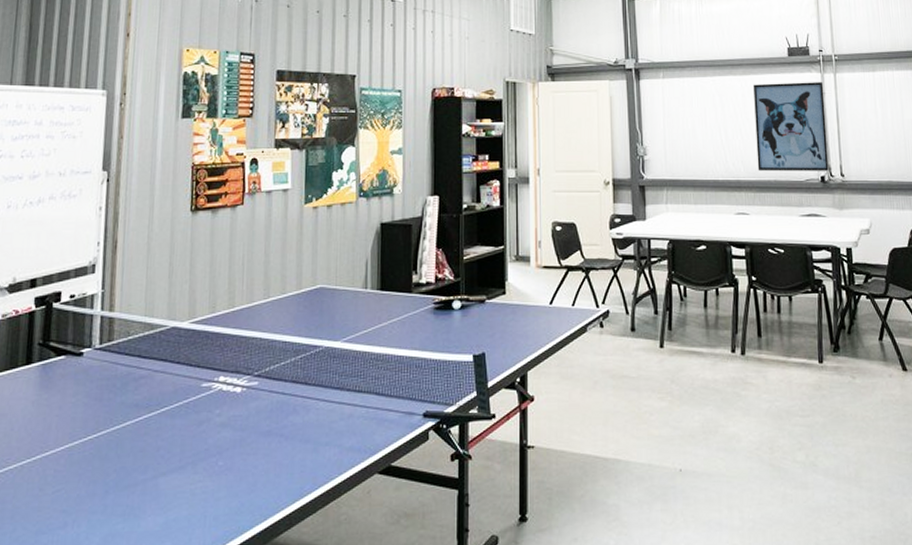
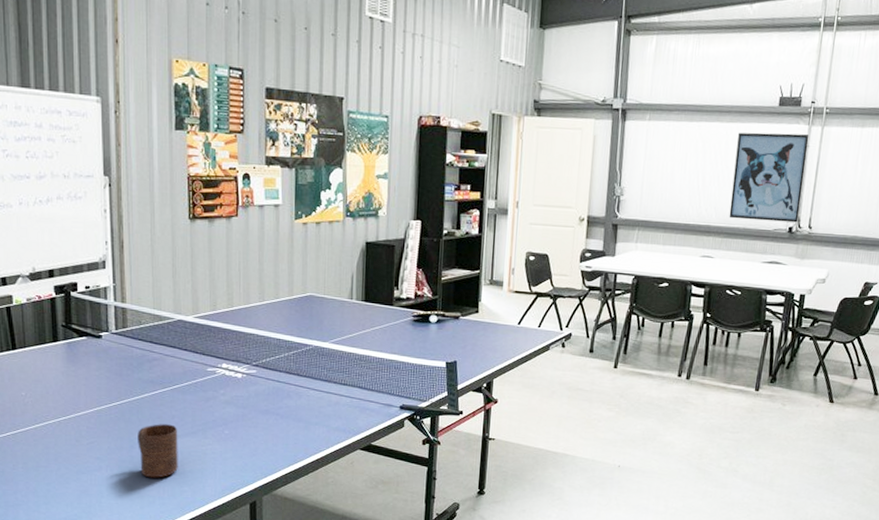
cup: none [113,459,163,533] -> present [138,424,178,478]

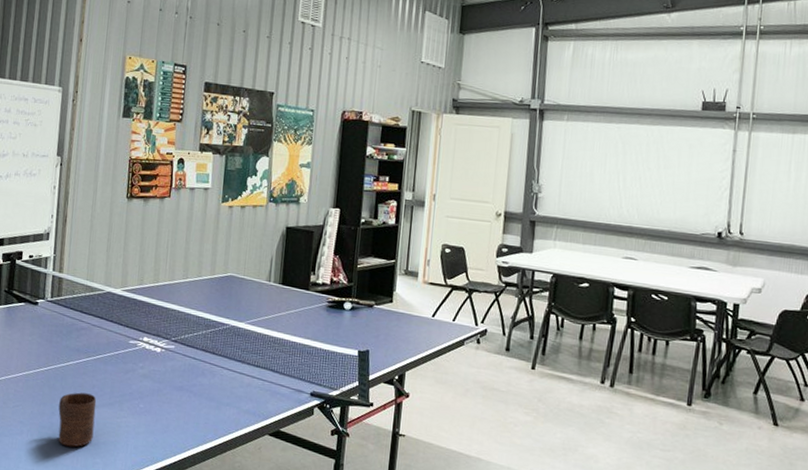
wall art: present [729,132,809,223] -> none [652,135,736,228]

